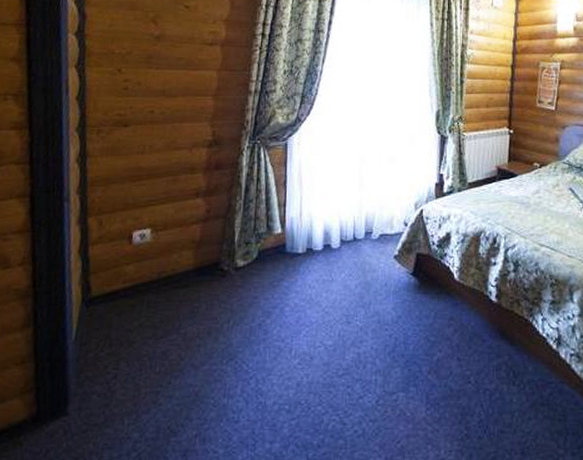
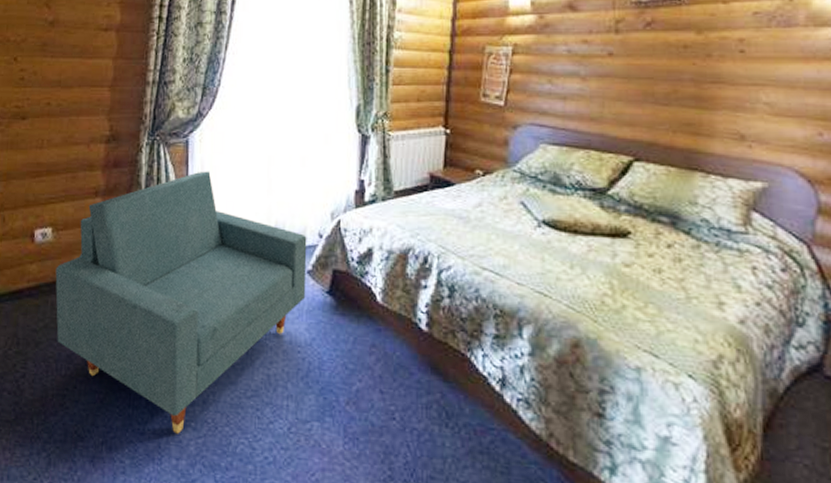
armchair: none [152,170,394,418] -> present [55,171,307,434]

